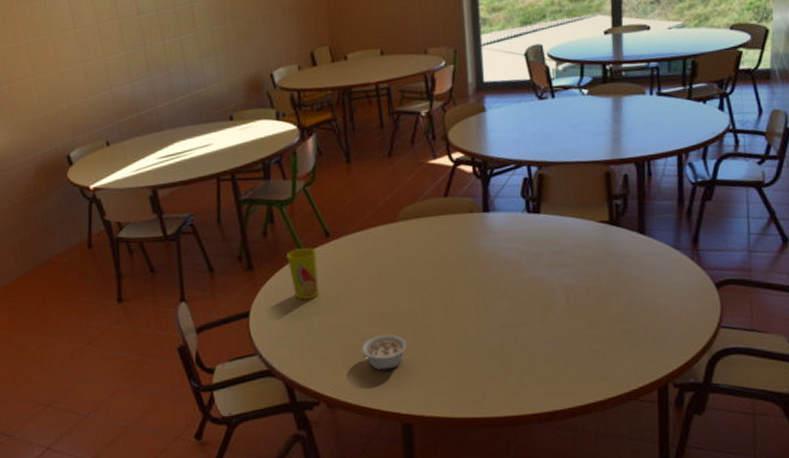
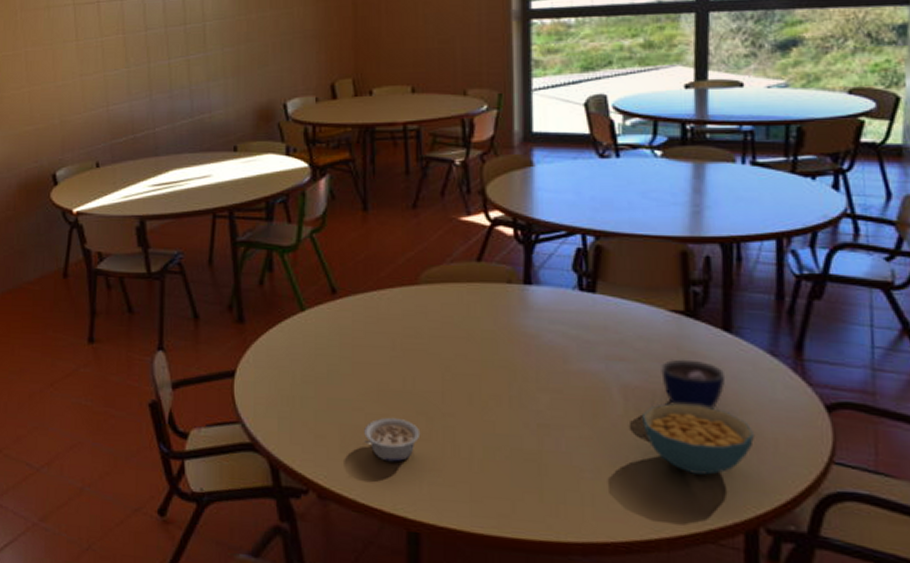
cup: present [287,248,320,300] -> none [284,304,319,365]
cereal bowl: none [580,294,663,349] -> present [642,402,754,475]
cup: none [592,259,642,297] -> present [661,358,726,410]

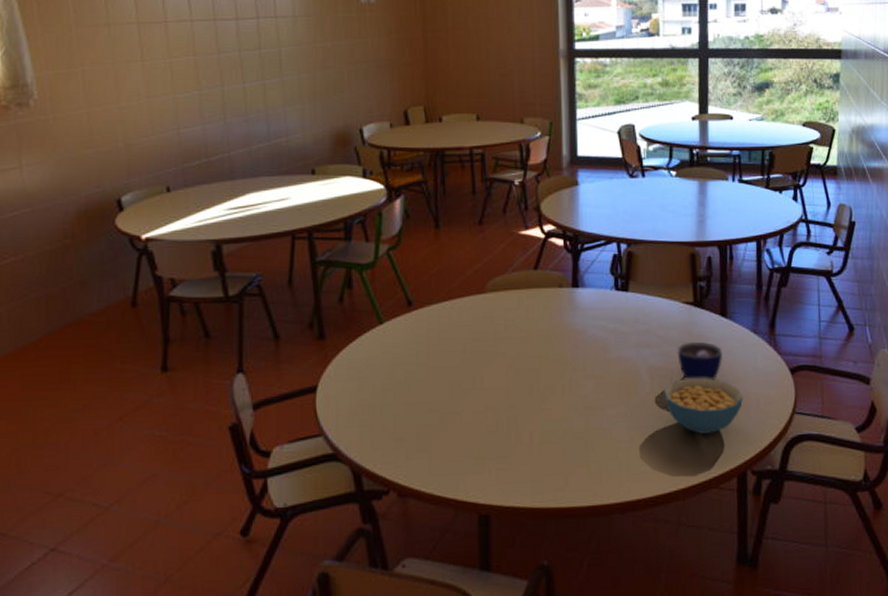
legume: present [363,417,421,462] -> none [438,414,489,455]

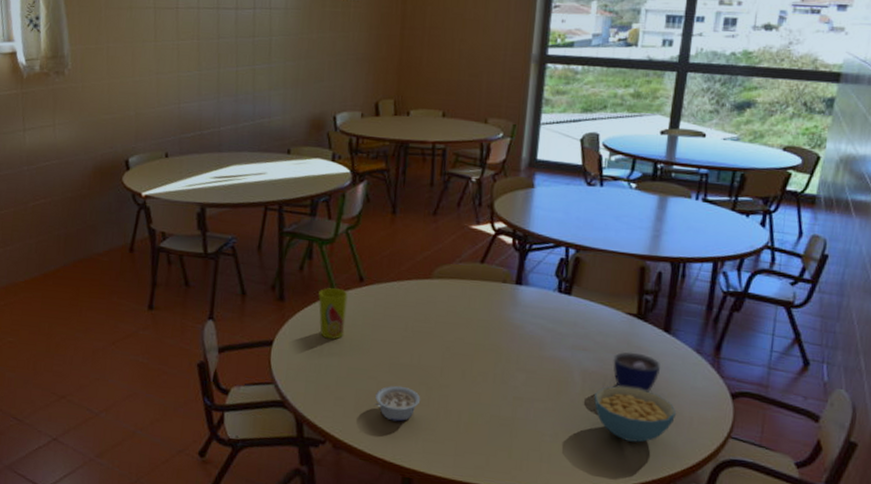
cup: none [364,317,397,375] -> present [318,288,348,340]
legume: none [438,414,489,455] -> present [374,385,421,422]

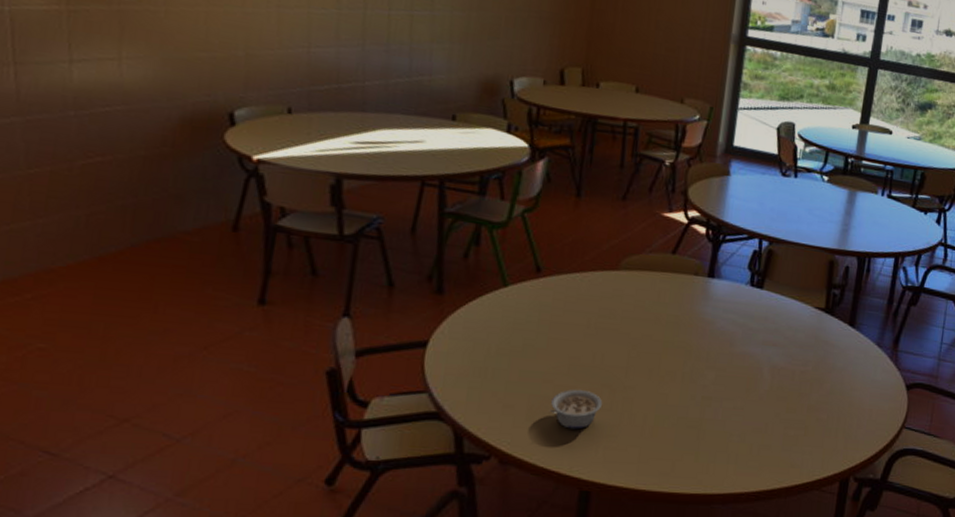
cup: present [318,288,348,340] -> none [486,279,522,339]
cereal bowl: present [594,385,676,443] -> none [782,381,857,438]
cup: present [613,351,661,393] -> none [801,346,846,387]

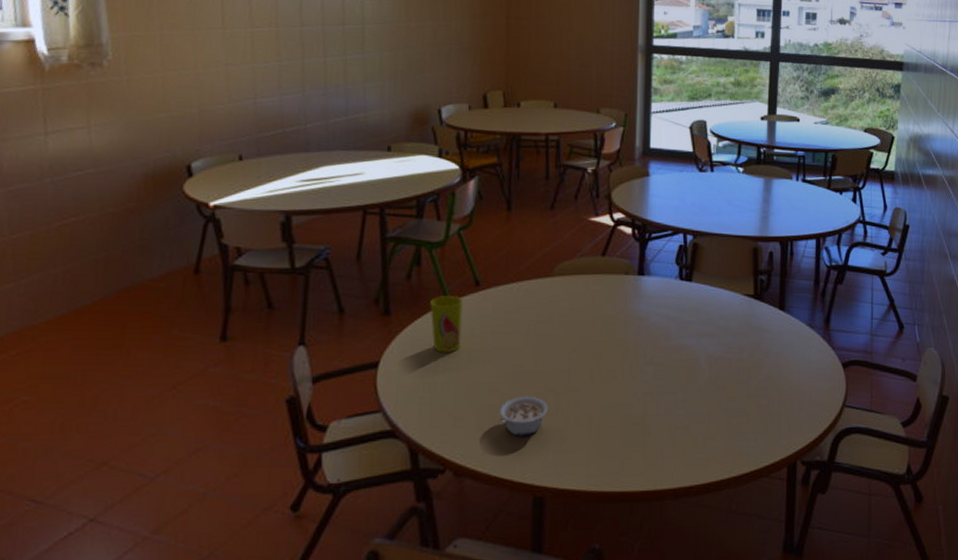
cup: none [486,279,522,339] -> present [430,296,463,353]

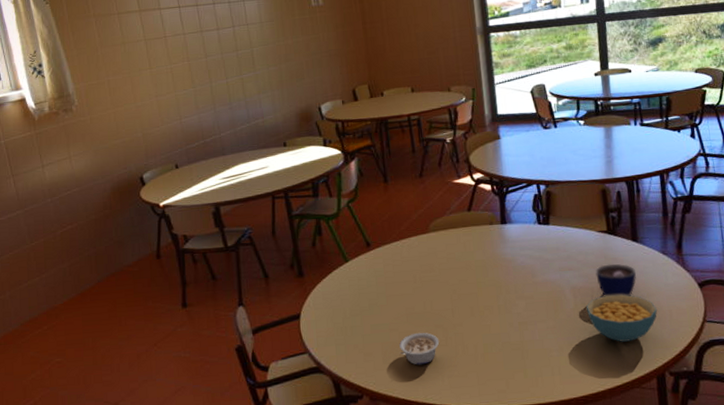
cup: present [430,296,463,353] -> none [333,256,362,303]
cereal bowl: none [722,368,796,423] -> present [586,294,657,342]
cup: none [736,333,780,372] -> present [595,263,637,297]

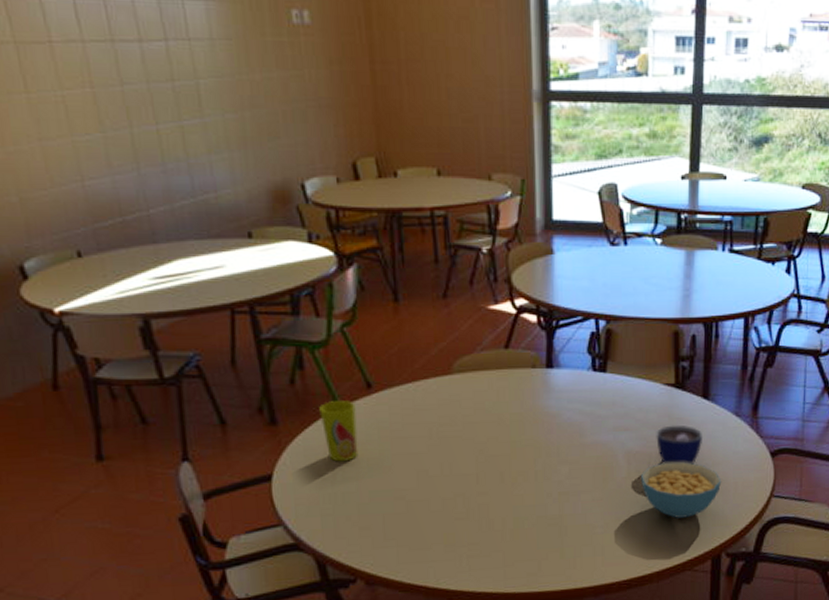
cup: none [333,256,362,303] -> present [319,400,359,462]
legume: present [399,332,440,365] -> none [406,502,459,543]

